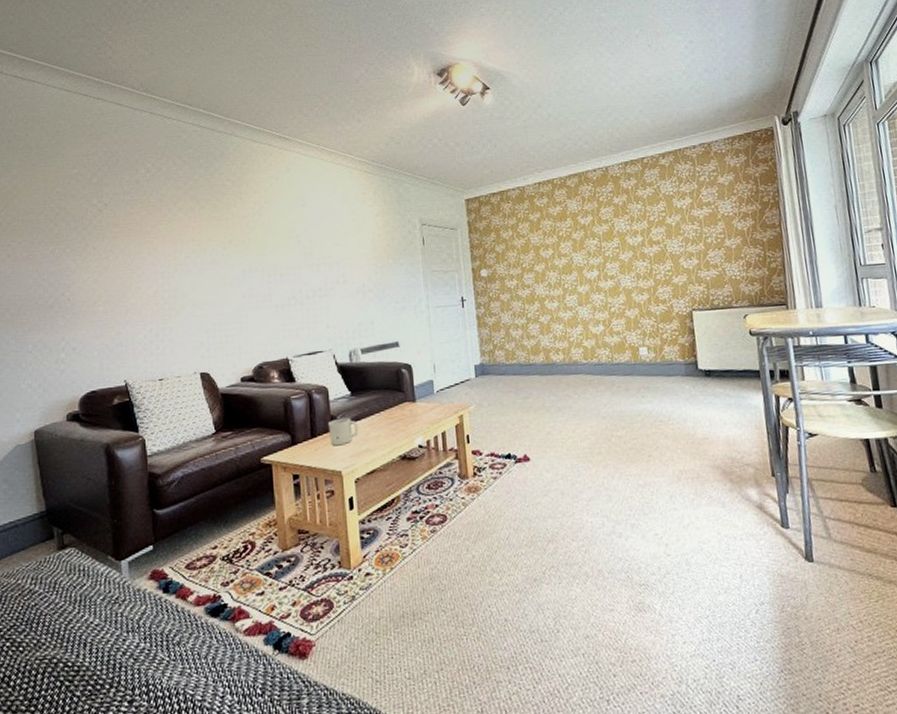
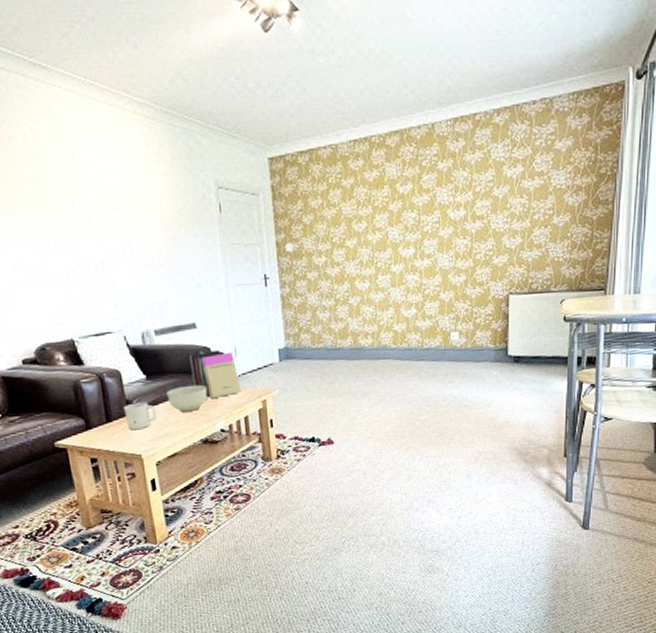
bowl: none [369,400,407,428] -> present [166,384,208,412]
books: none [392,367,440,415] -> present [190,350,242,399]

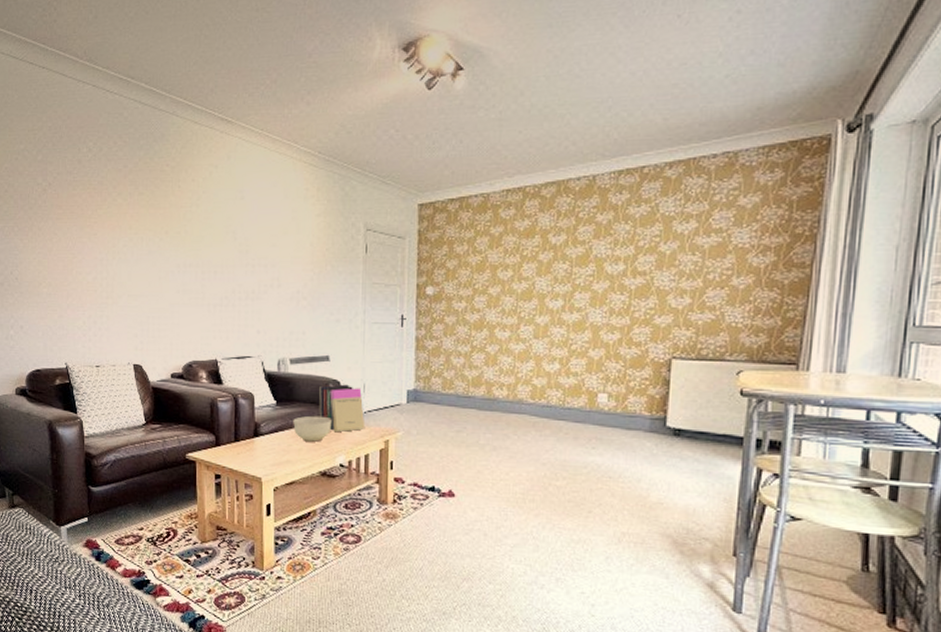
mug: present [123,402,157,431] -> none [251,426,281,453]

